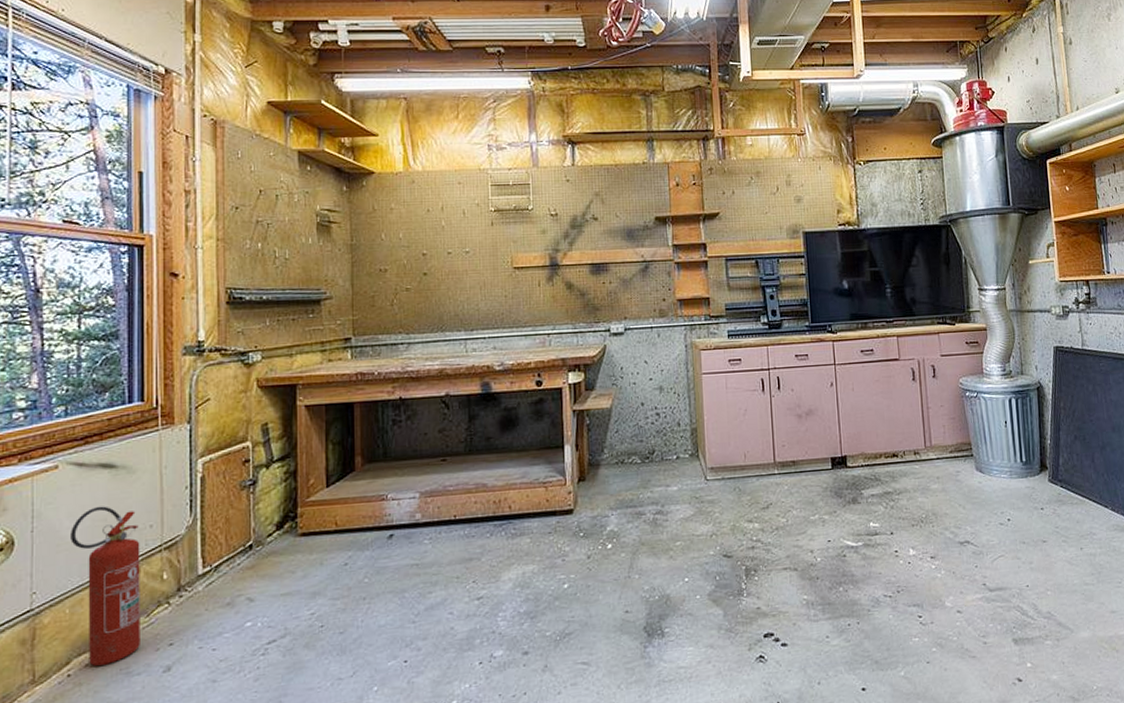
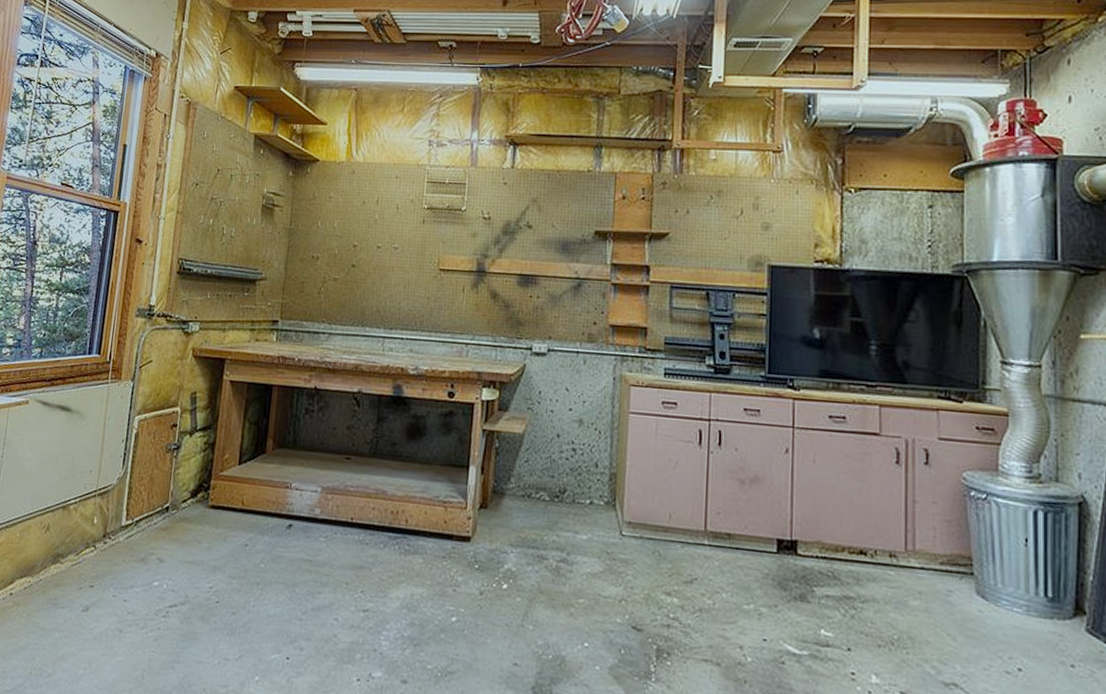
fire extinguisher: present [71,506,140,666] -> none [27,444,81,592]

